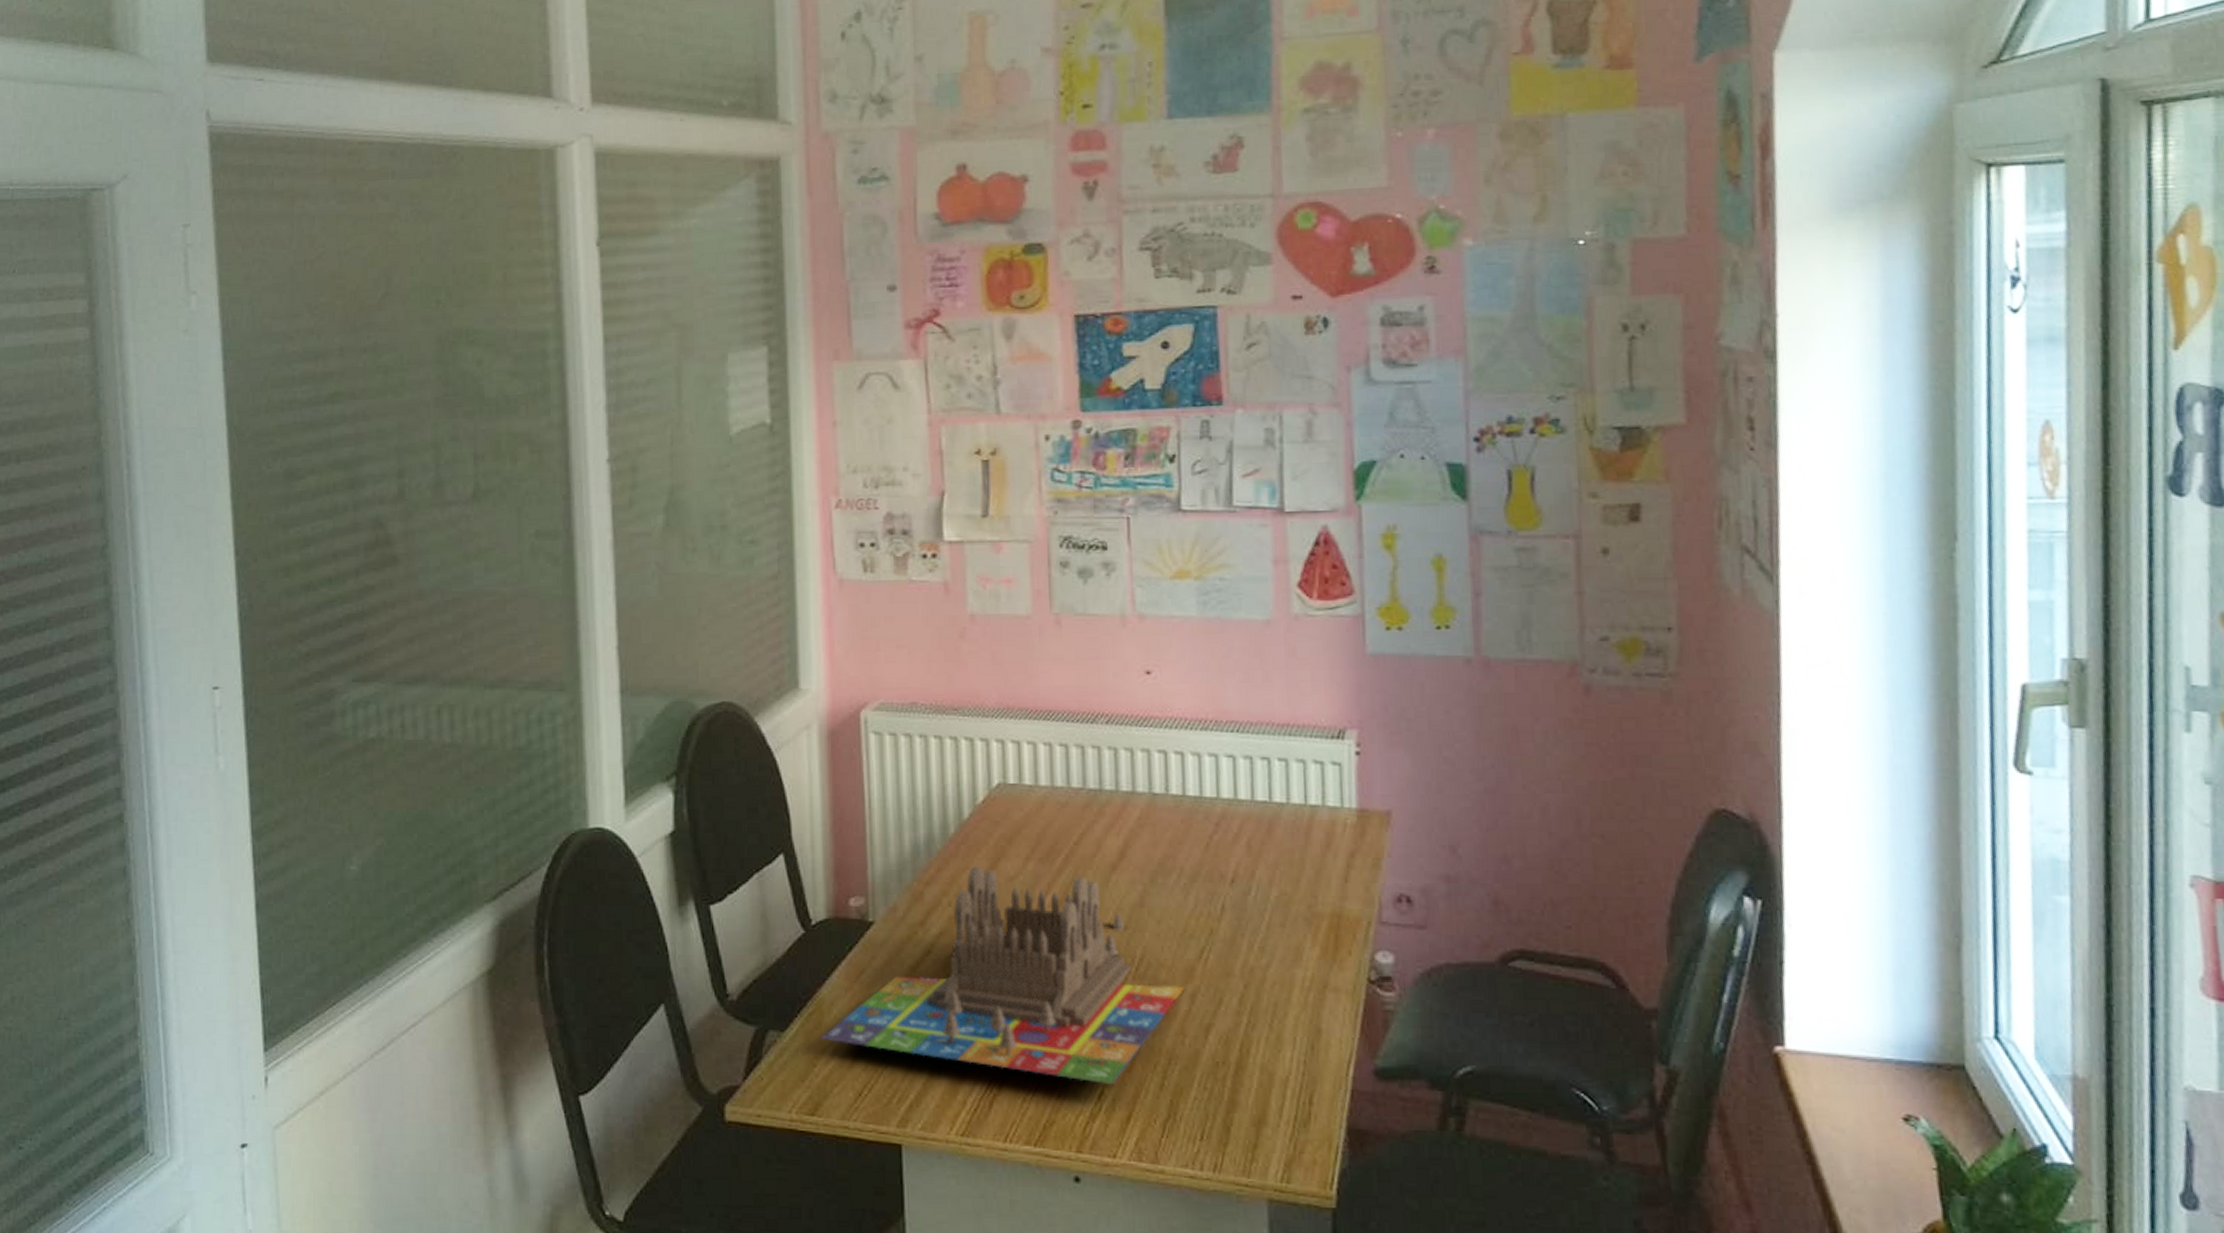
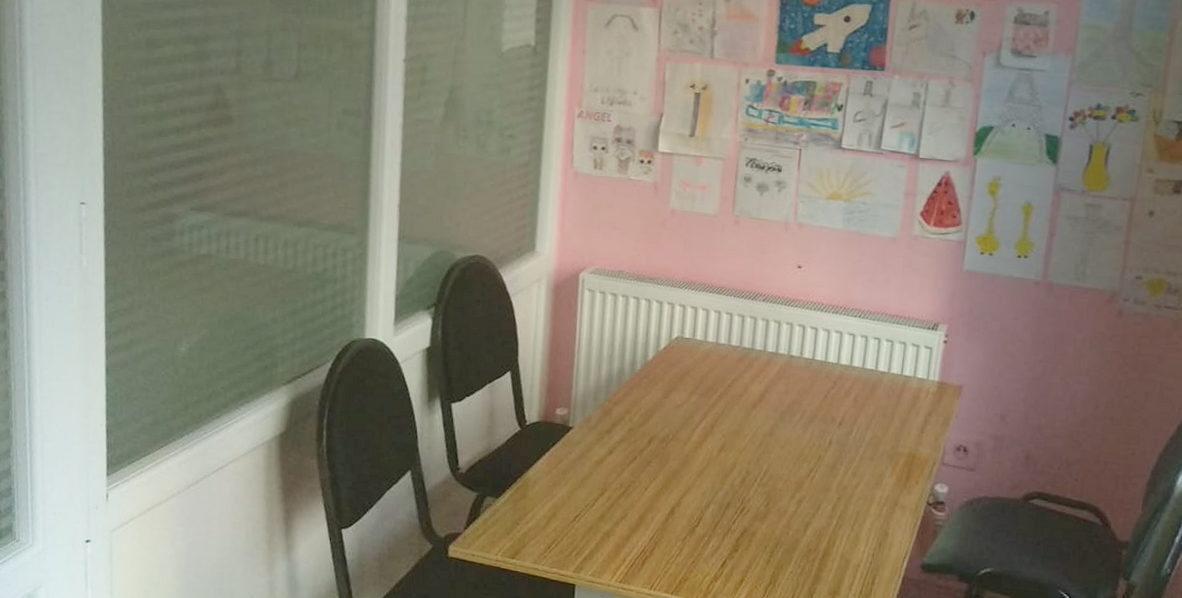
board game: present [820,867,1185,1086] -> none [524,395,795,558]

